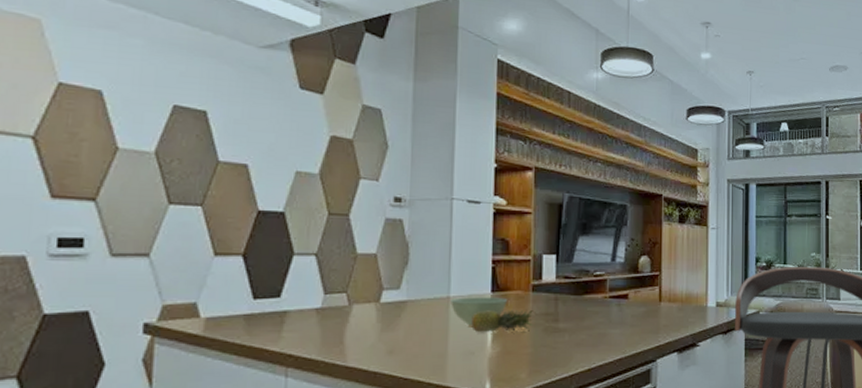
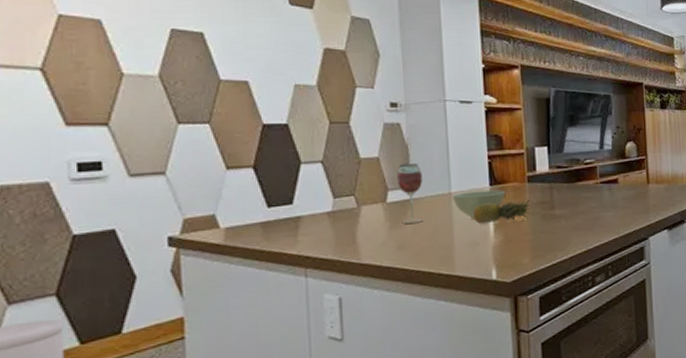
wineglass: none [393,263,422,326] -> present [396,163,424,224]

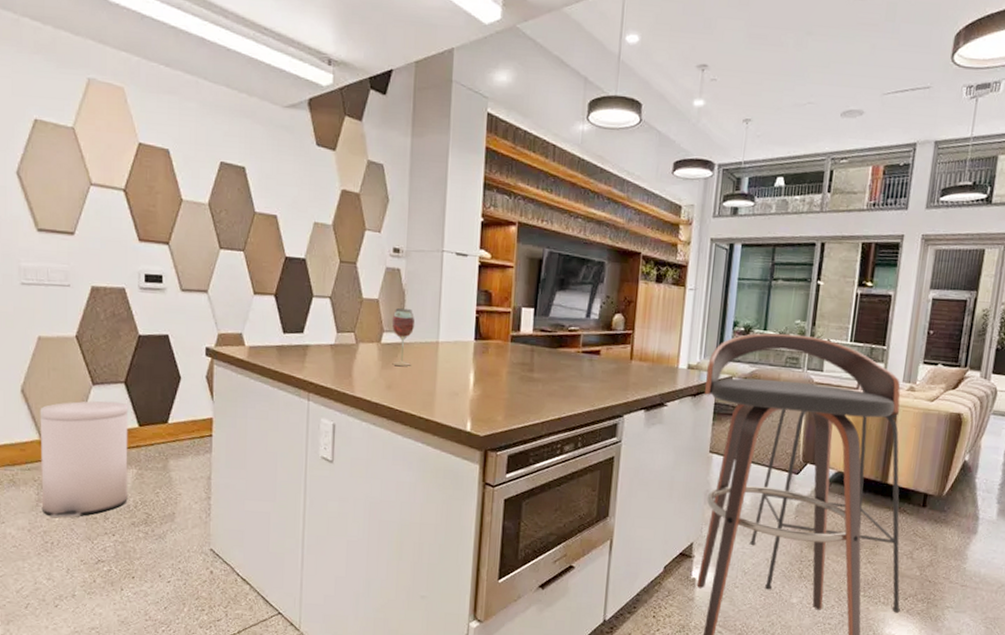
bowl: present [452,190,505,220] -> none [439,343,488,371]
fruit: present [473,199,532,225] -> none [456,356,511,378]

